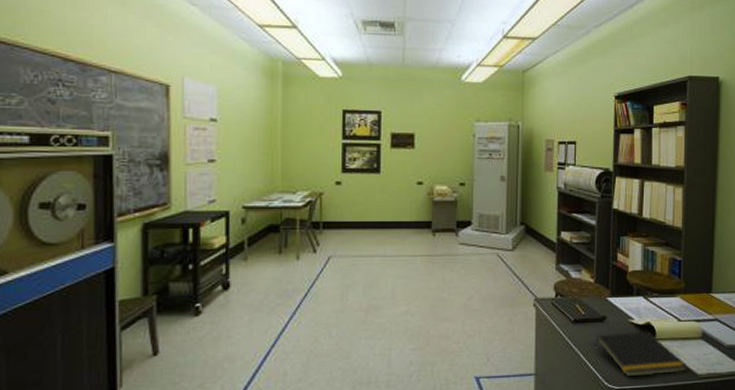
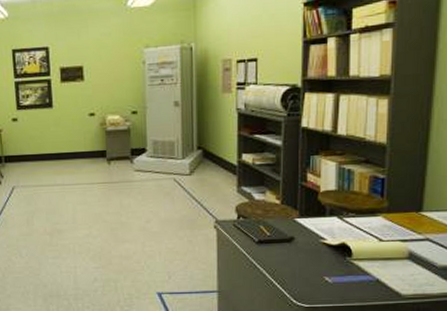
notepad: present [595,331,687,377] -> none [282,251,389,296]

